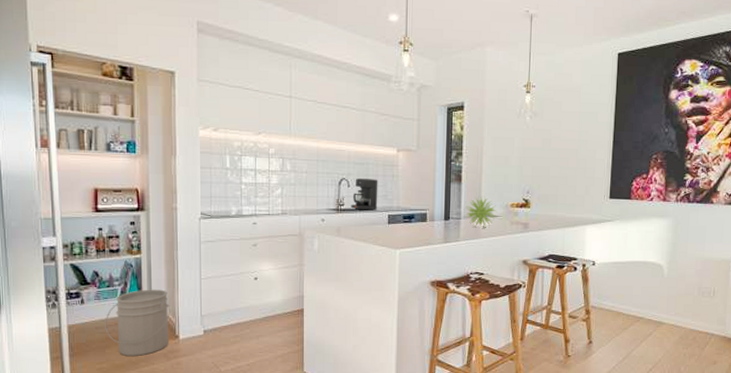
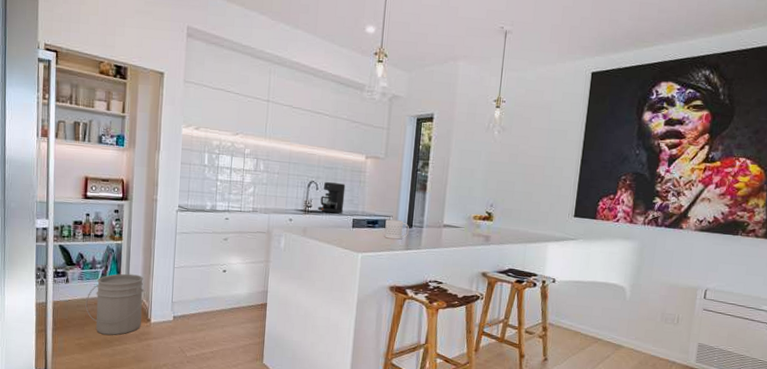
mug: none [422,213,446,233] -> present [384,219,409,240]
plant: present [465,196,497,228] -> none [428,206,460,238]

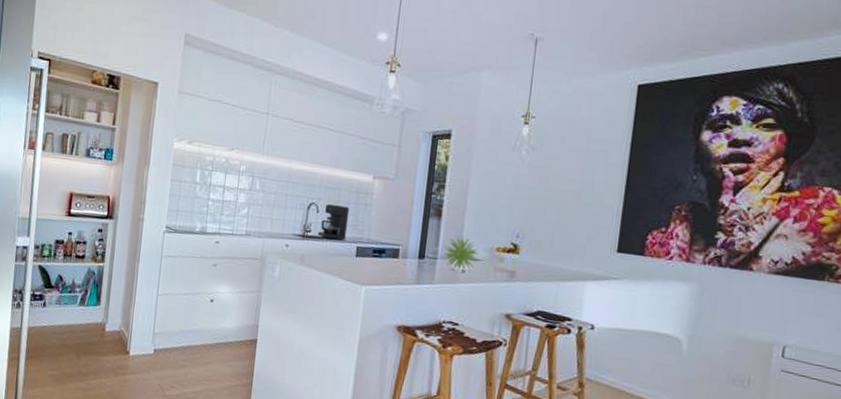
bucket: present [85,273,145,335] -> none [61,299,125,368]
mug: present [384,219,409,240] -> none [392,248,421,272]
plant: none [428,206,460,238] -> present [443,235,480,272]

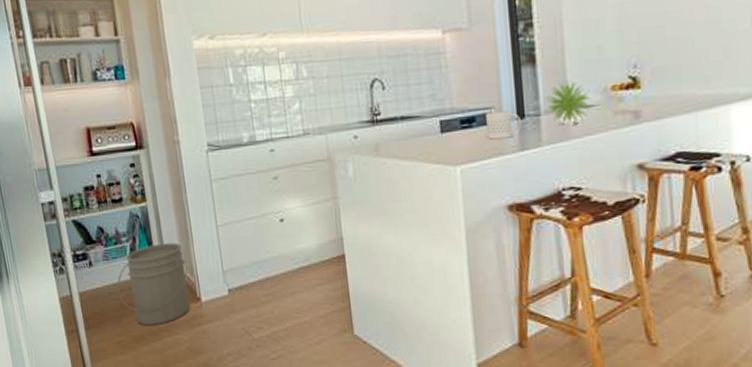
bucket: none [61,299,125,368] -> present [117,242,190,325]
coffee maker: present [318,204,350,240] -> none [389,74,425,119]
mug: none [392,248,421,272] -> present [486,111,521,140]

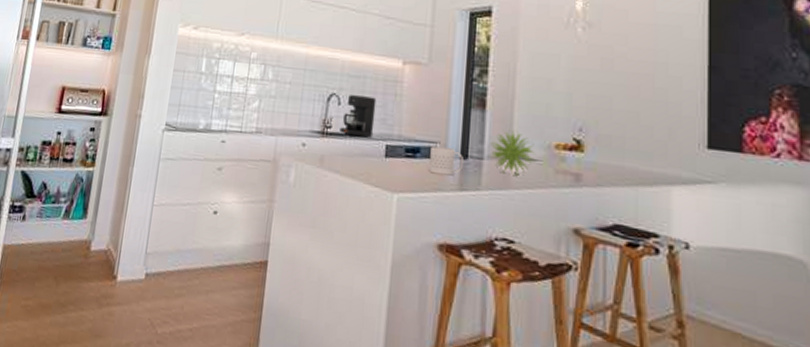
bucket: present [117,242,190,325] -> none [40,211,114,297]
coffee maker: none [389,74,425,119] -> present [339,95,377,137]

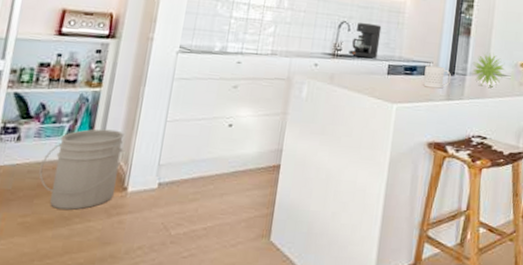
bucket: none [40,211,114,297] -> present [39,129,124,210]

